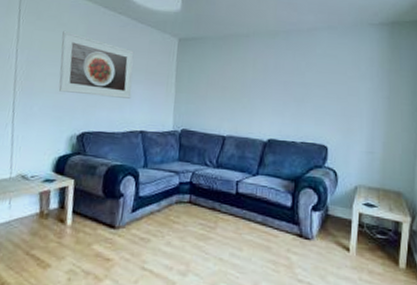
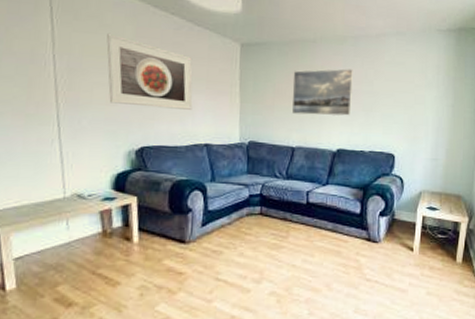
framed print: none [224,61,285,107] -> present [292,69,353,116]

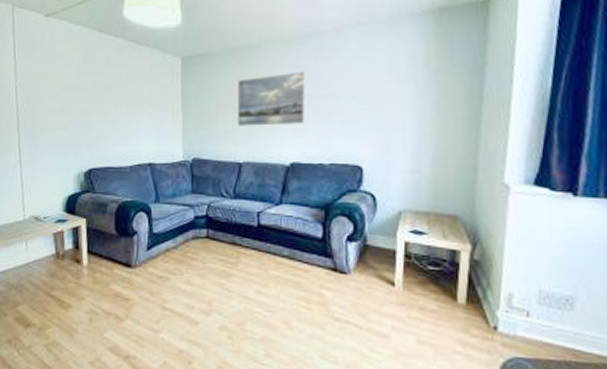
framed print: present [106,32,193,110] -> none [59,61,136,129]

